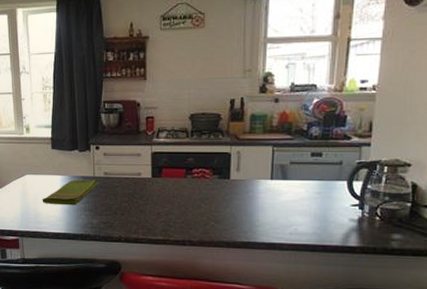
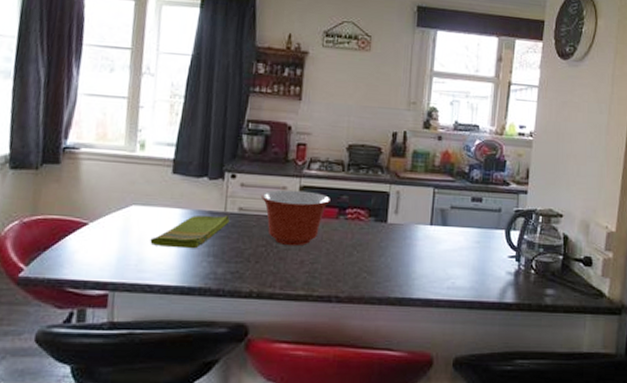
mixing bowl: none [120,156,179,201] -> present [260,189,332,246]

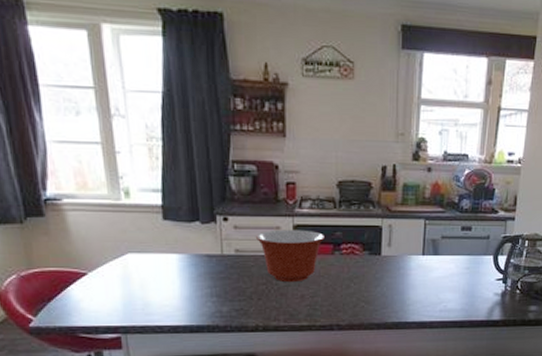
dish towel: present [150,214,230,249] -> none [152,257,228,291]

